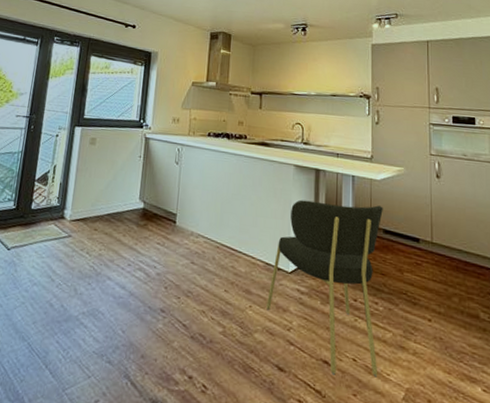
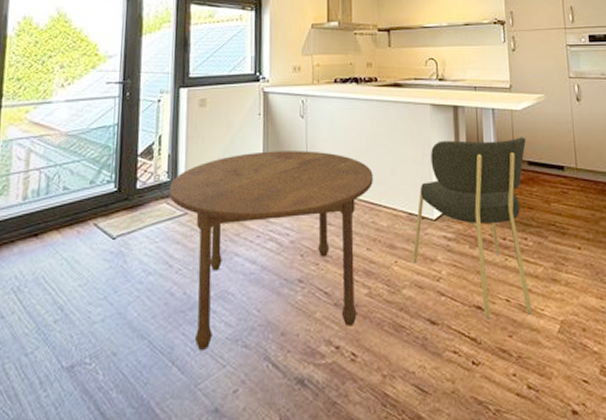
dining table: none [57,189,236,360] -> present [169,151,373,350]

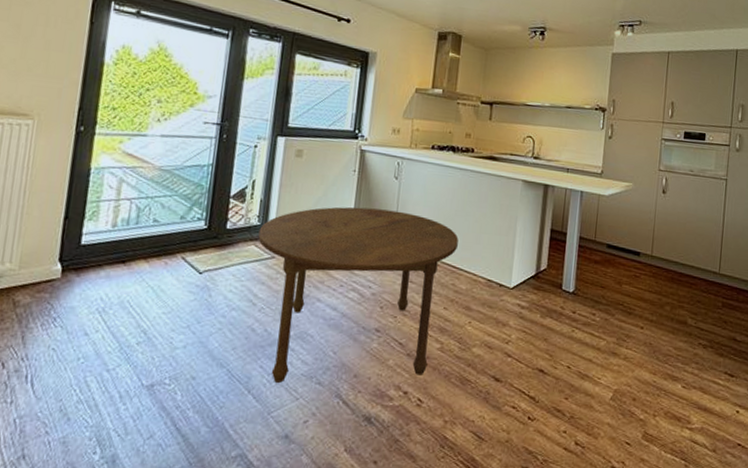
dining chair: present [413,137,532,319] -> none [486,216,608,382]

